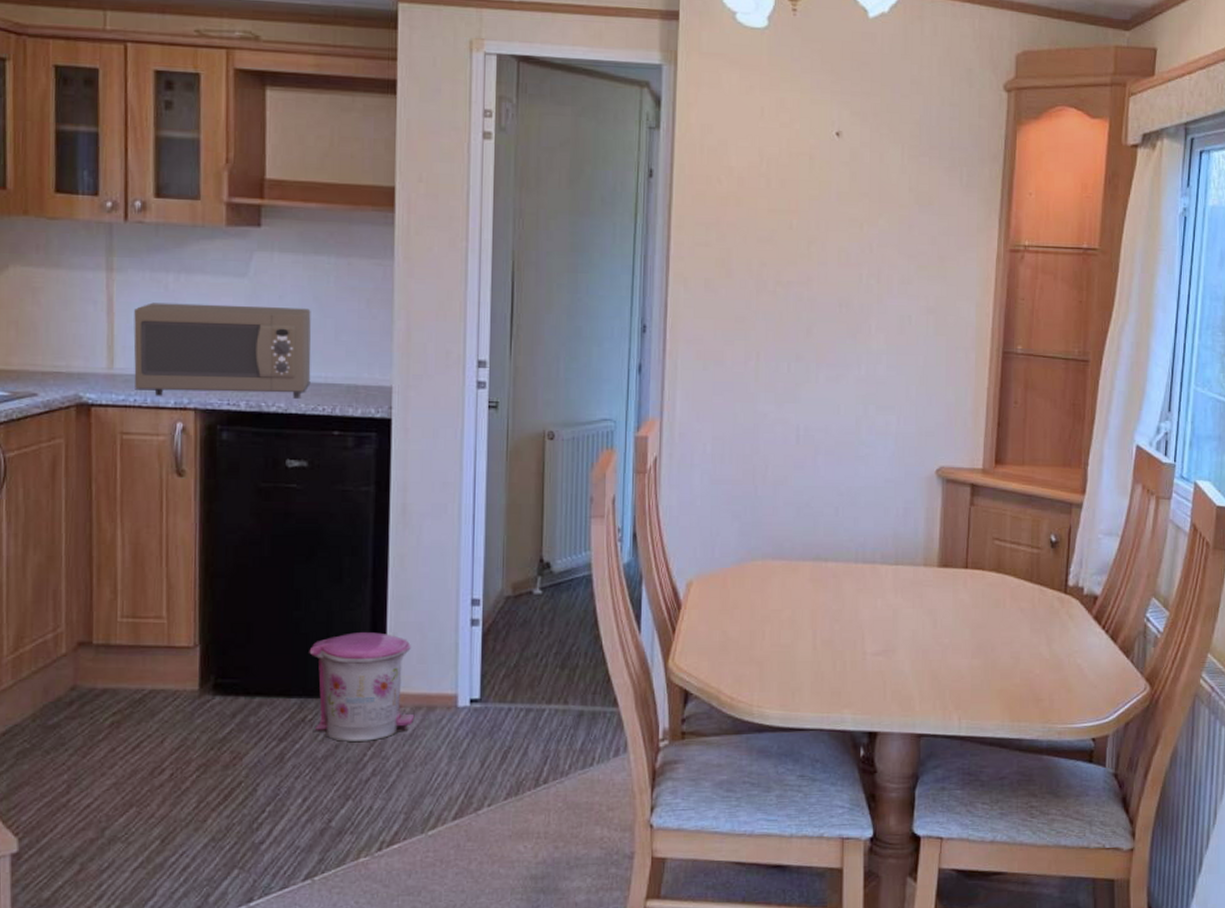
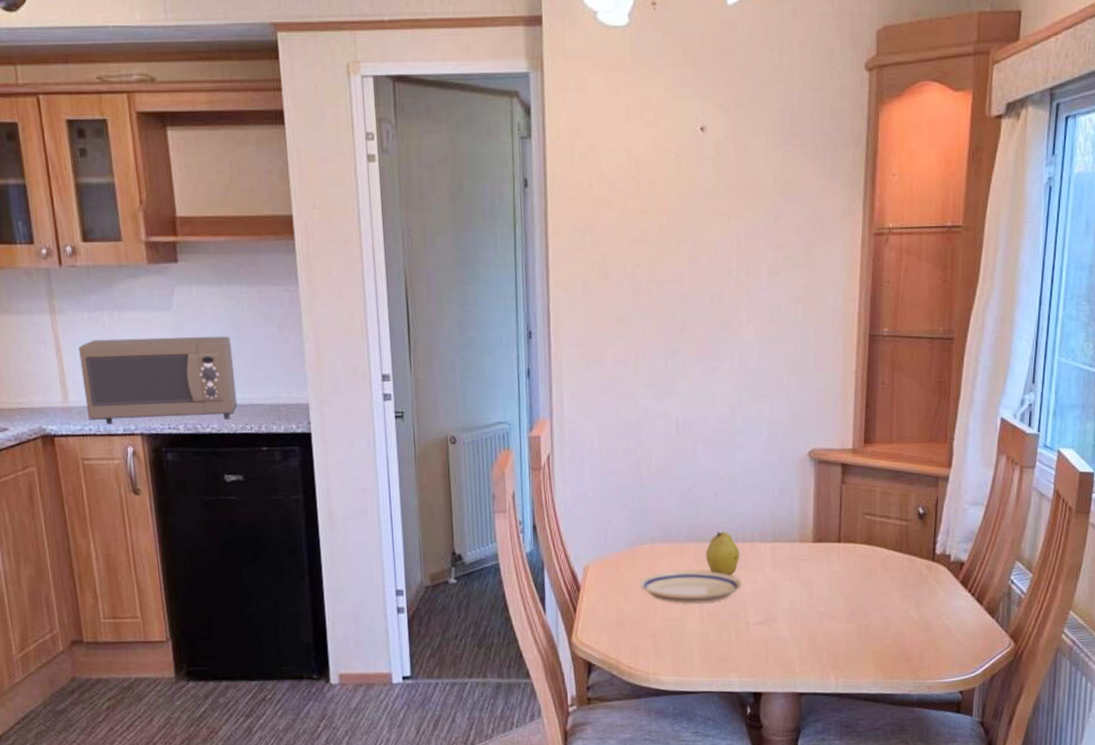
trash can: present [309,632,415,743] -> none [262,622,357,716]
plate: none [748,591,860,629] -> present [640,570,742,604]
fruit: none [821,550,859,600] -> present [705,531,740,576]

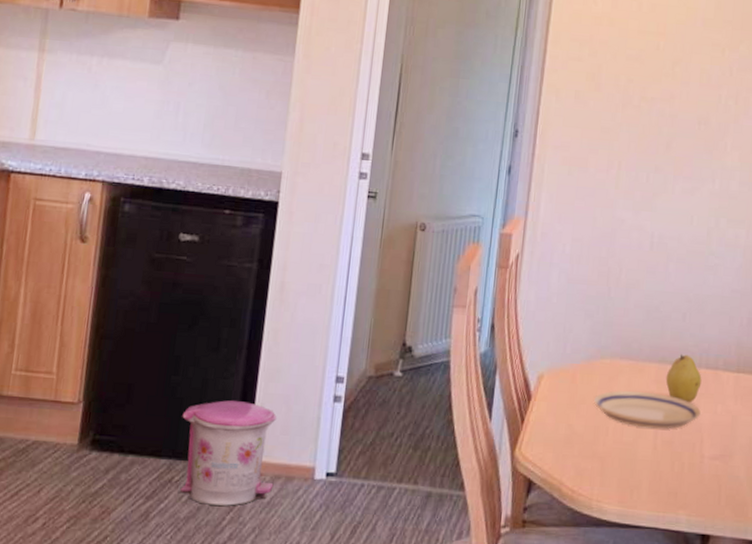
microwave: present [79,336,238,424] -> none [52,82,216,178]
trash can: none [262,622,357,716] -> present [179,400,276,507]

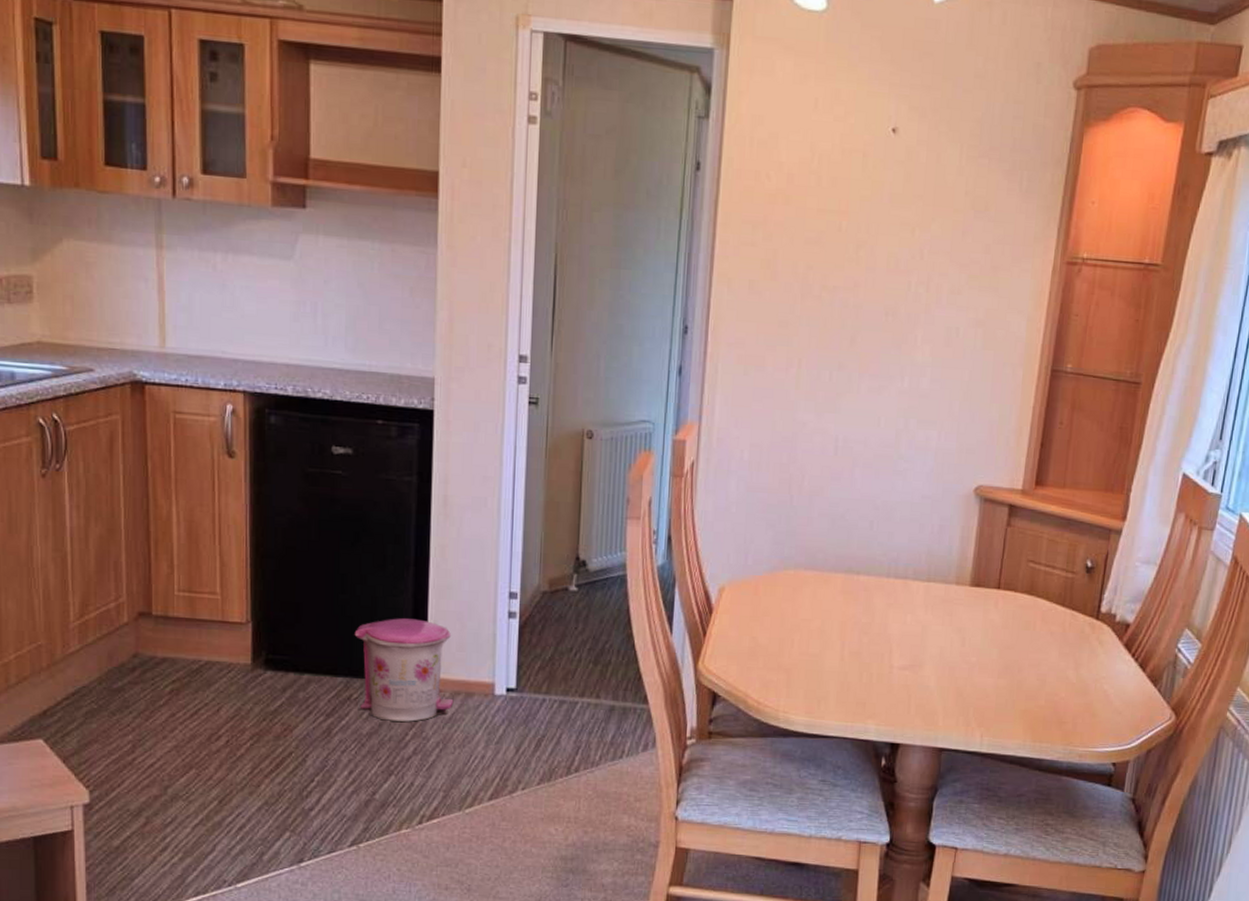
plate: present [594,390,701,429] -> none [778,602,889,640]
fruit: present [665,354,702,403] -> none [852,564,891,614]

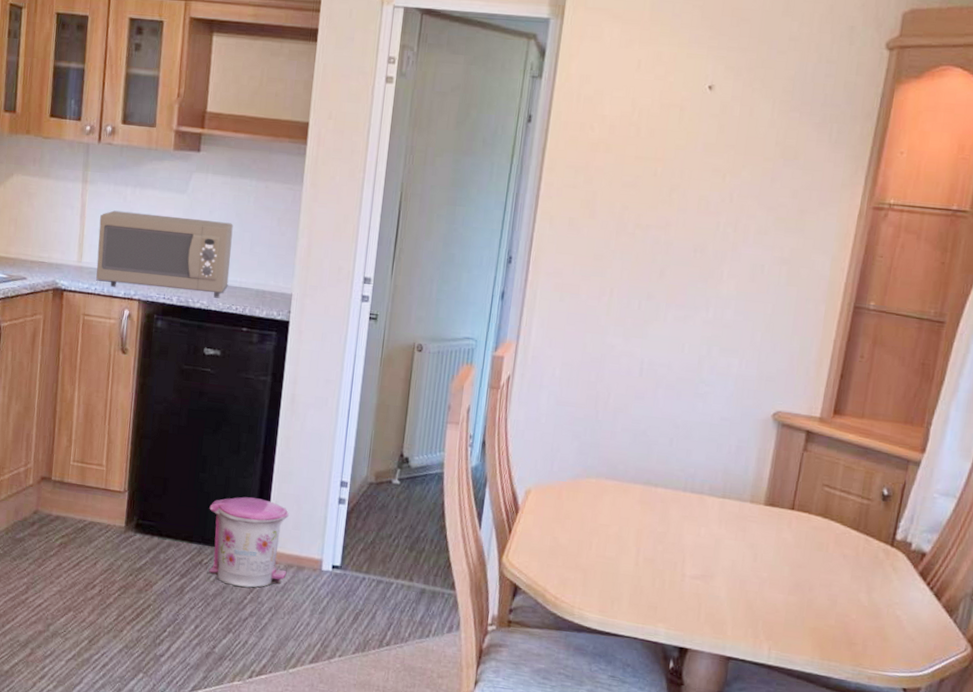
microwave: none [184,282,356,386] -> present [96,210,233,298]

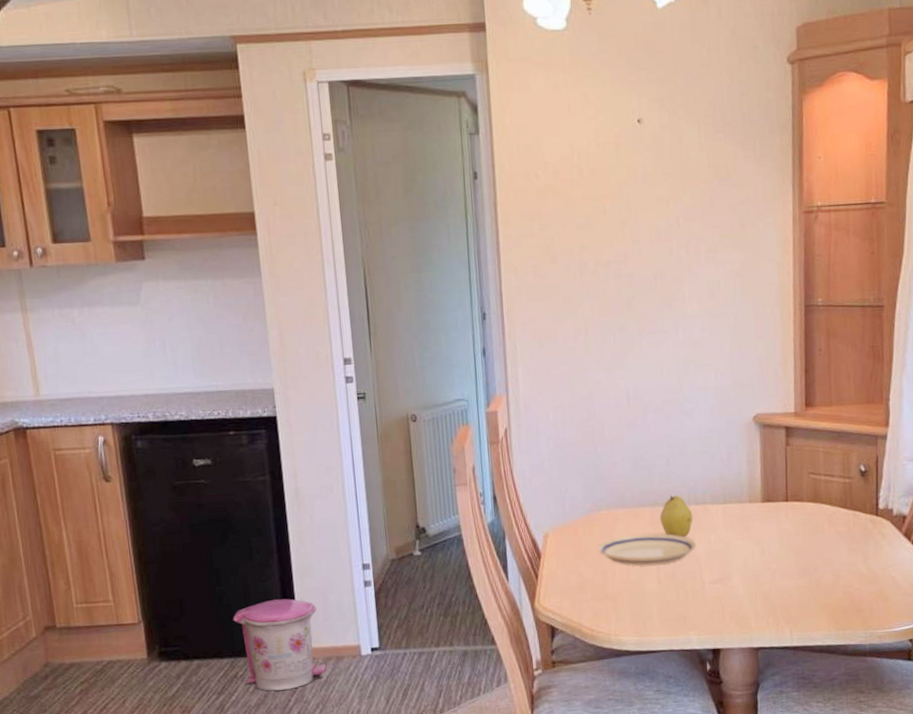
microwave: present [96,210,233,298] -> none [49,327,205,415]
plate: none [579,508,684,548] -> present [598,533,696,566]
fruit: none [650,477,687,525] -> present [659,495,693,538]

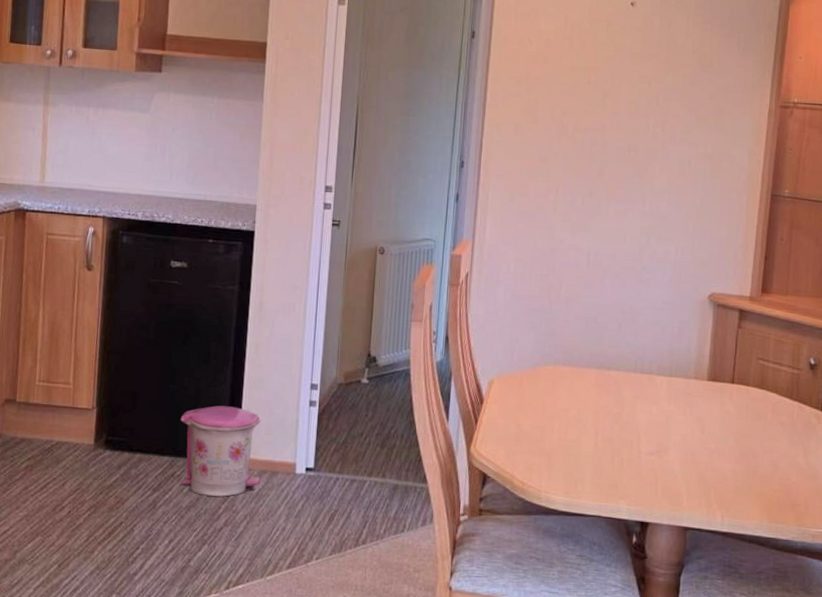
plate: present [598,533,696,566] -> none [540,394,637,428]
fruit: present [659,495,693,538] -> none [604,361,638,405]

